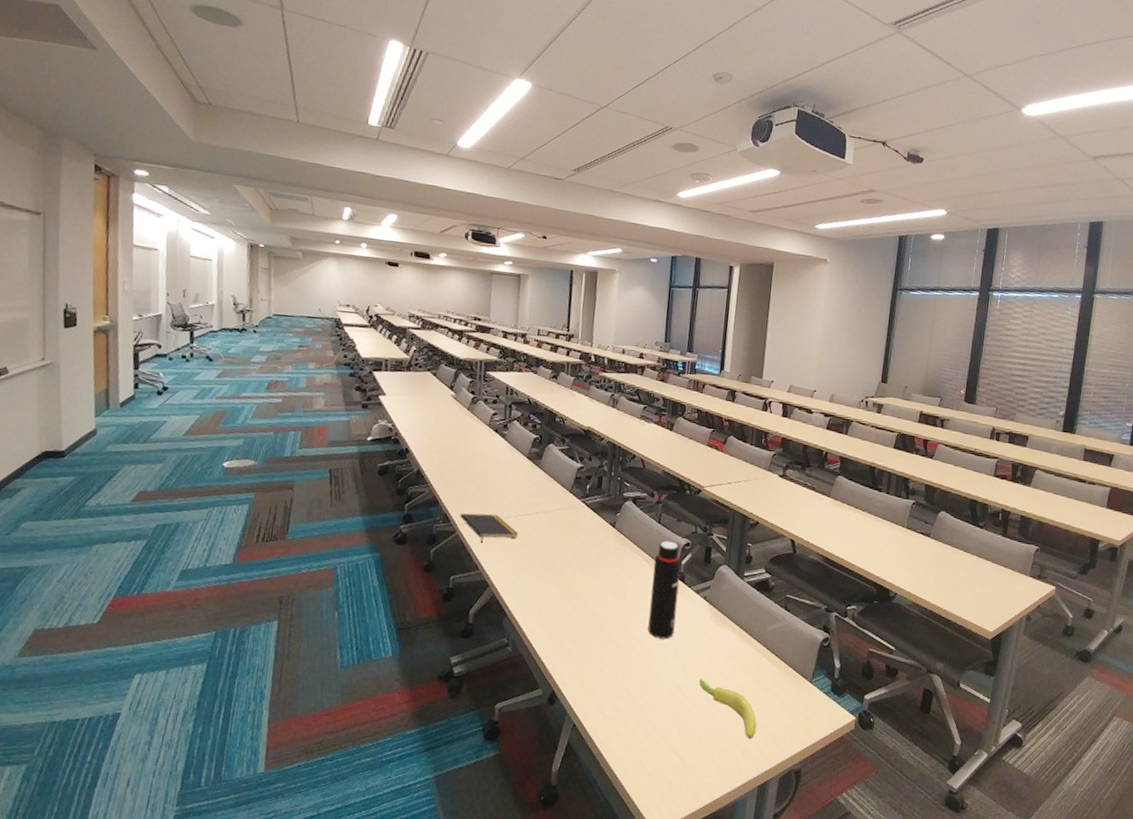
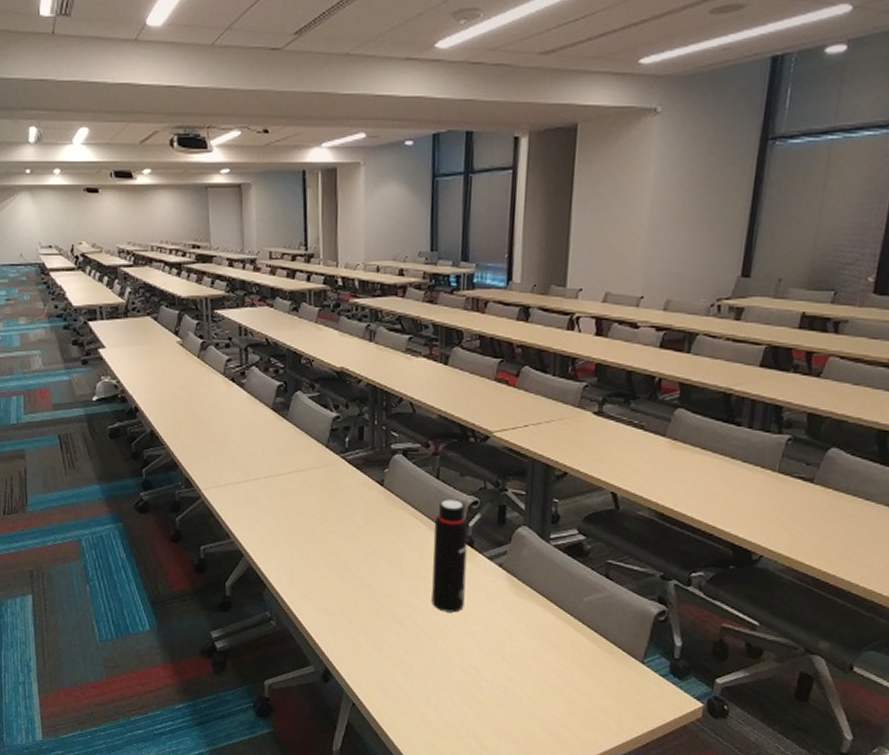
notepad: present [460,513,518,543] -> none [203,476,270,509]
banana: present [699,679,757,739] -> none [498,657,573,725]

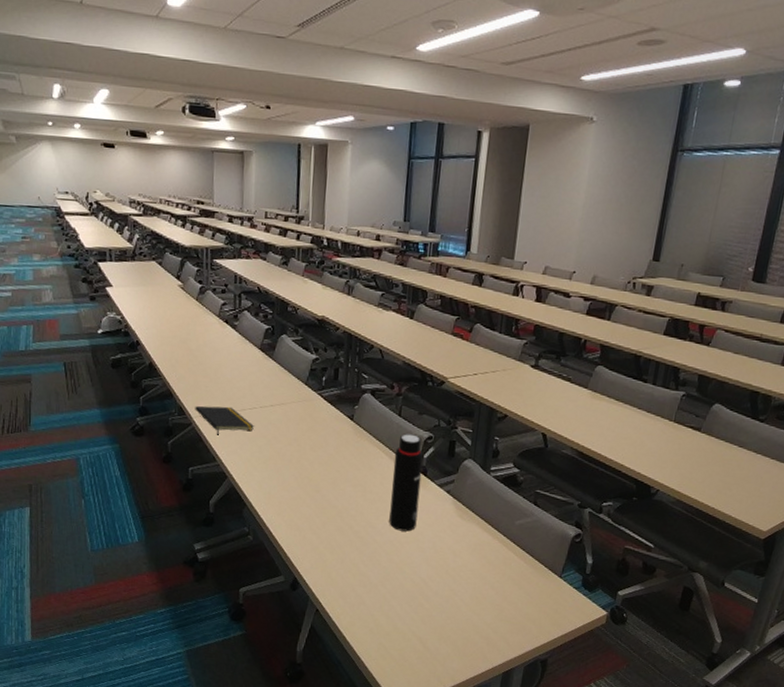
notepad: none [203,476,270,509] -> present [195,406,254,435]

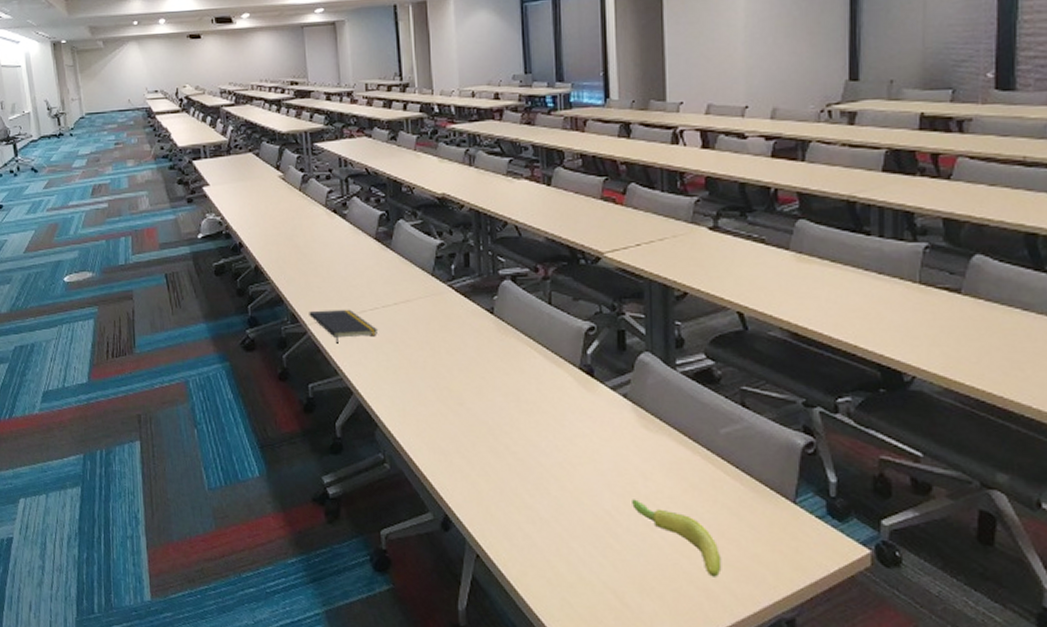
water bottle: present [389,433,424,532] -> none [550,326,589,450]
banana: none [442,570,502,629] -> present [632,499,722,577]

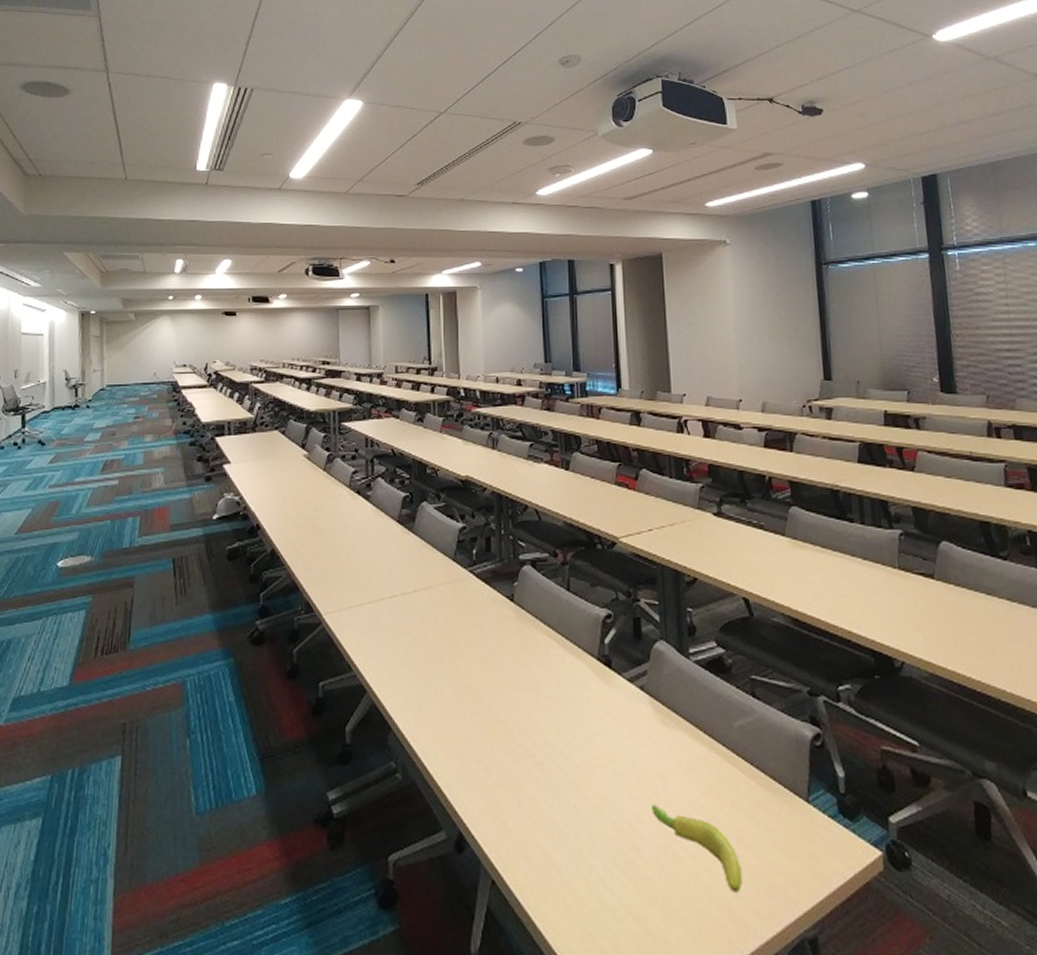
notepad: present [309,309,378,344] -> none [325,597,396,635]

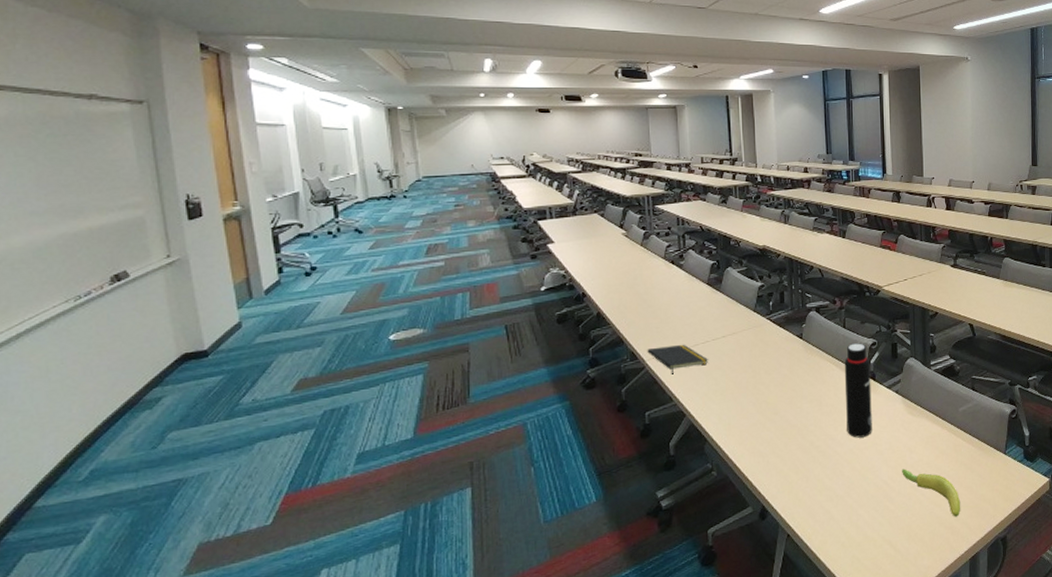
notepad: none [325,597,396,635] -> present [647,344,708,375]
water bottle: none [568,613,608,750] -> present [844,343,872,438]

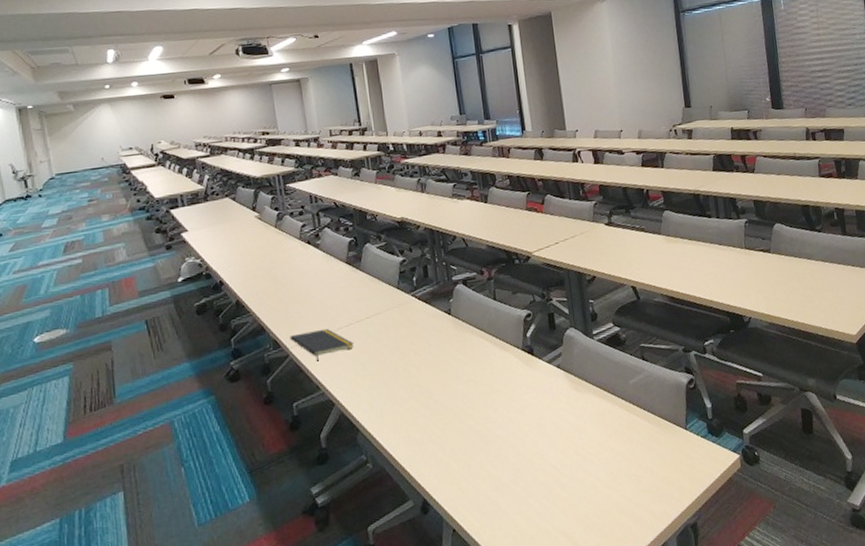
water bottle: present [844,343,872,438] -> none [498,315,535,420]
banana: present [902,469,961,517] -> none [572,451,642,503]

